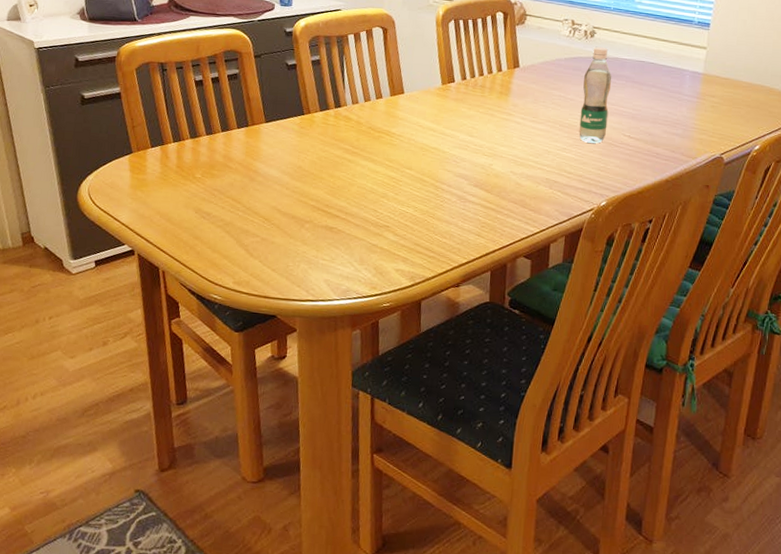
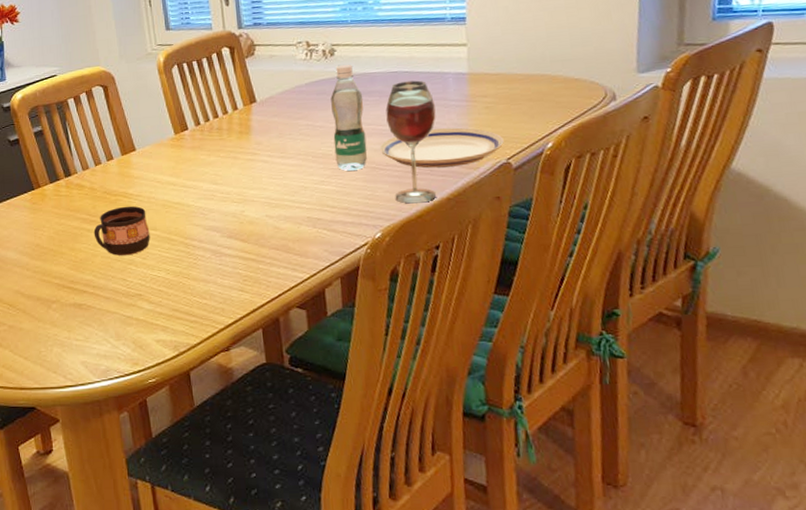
cup: none [353,143,405,189] -> present [93,206,150,256]
plate: none [618,118,721,154] -> present [380,127,504,169]
wineglass: none [623,71,671,181] -> present [385,80,436,204]

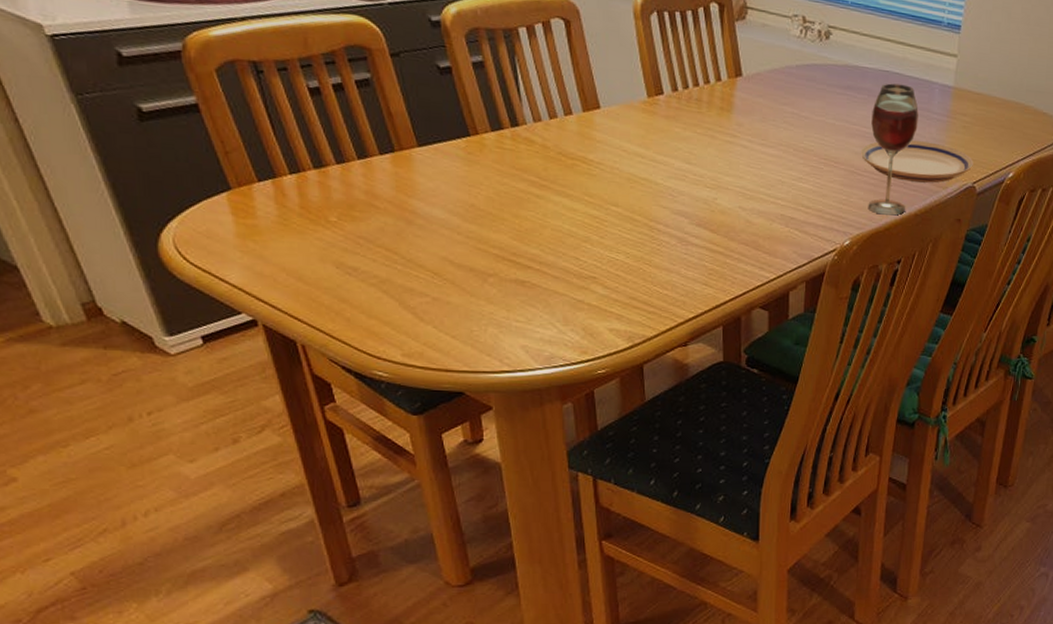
cup: present [93,206,150,256] -> none [543,173,610,232]
bottle: present [331,64,367,171] -> none [816,51,852,172]

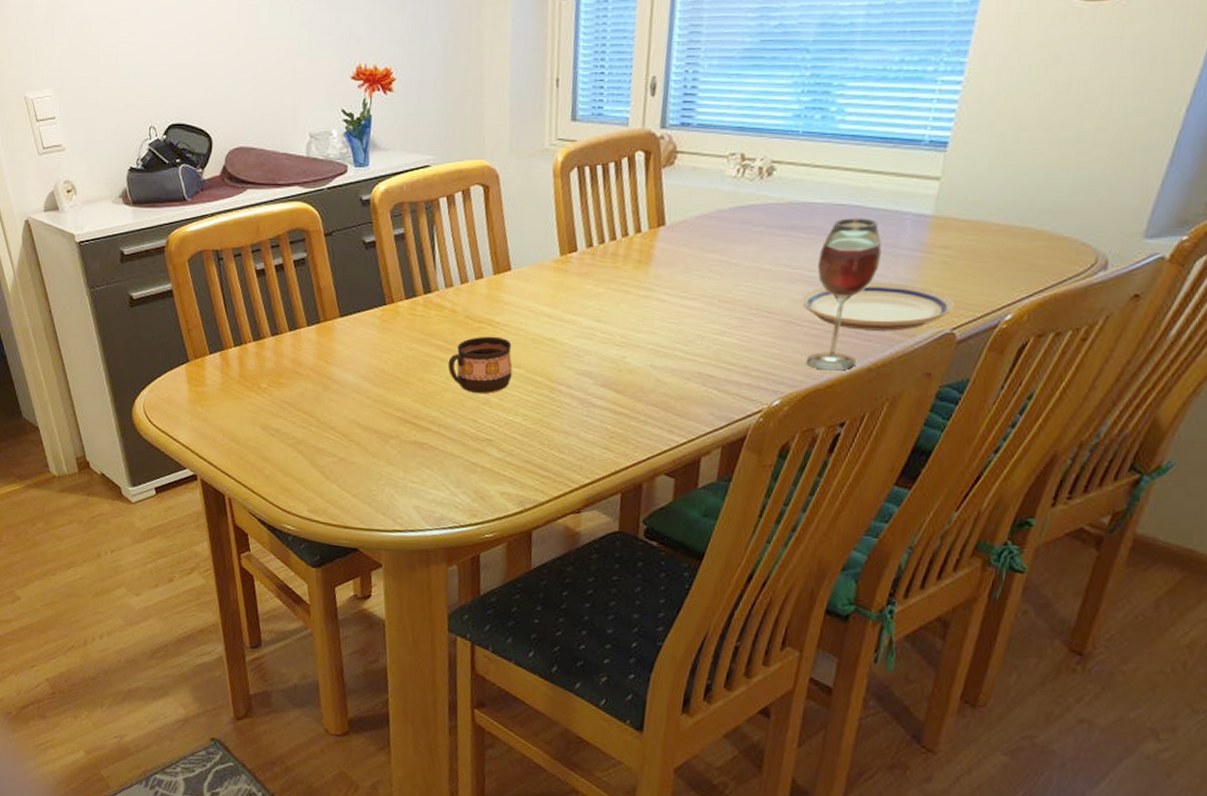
cup: none [543,173,610,232] -> present [448,336,513,394]

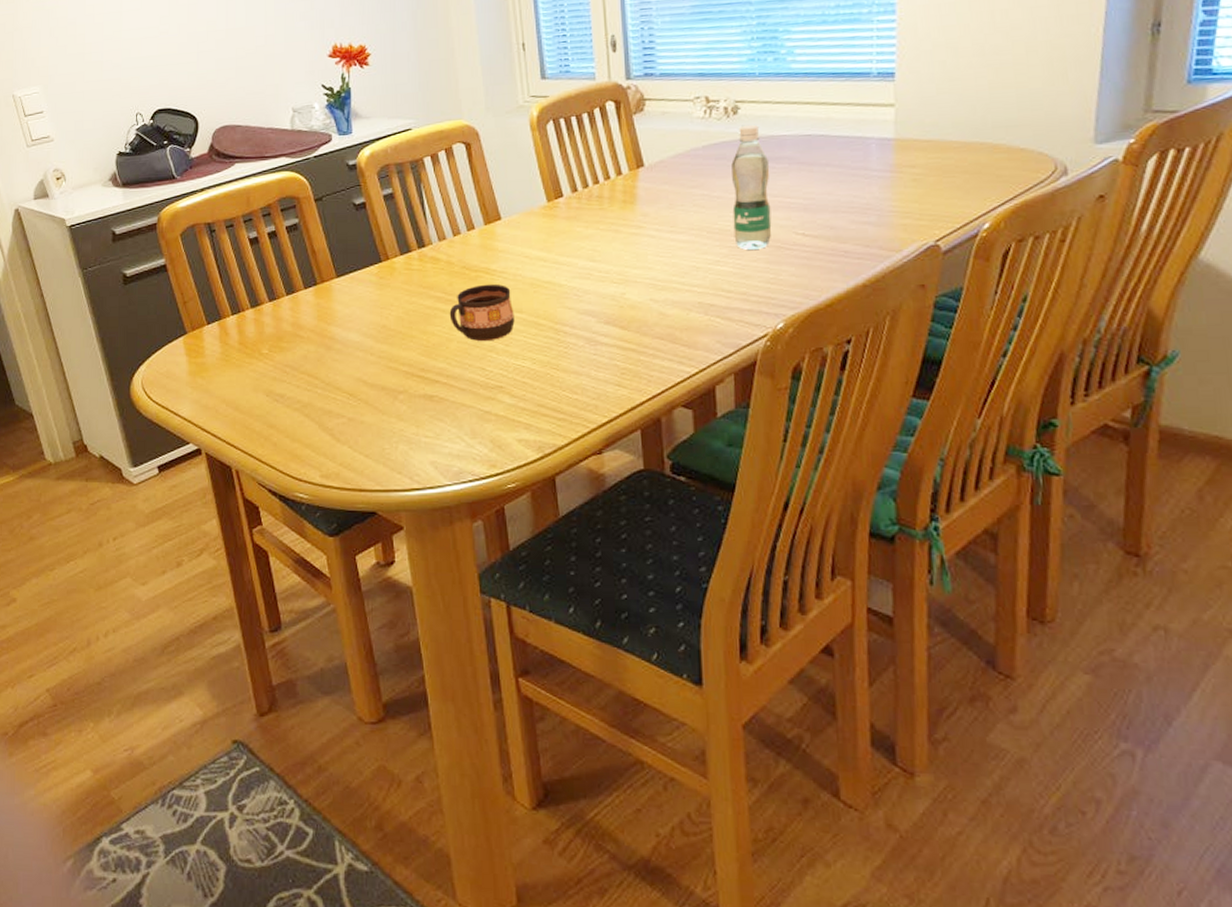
bottle: none [745,188,797,323] -> present [731,124,772,250]
plate: present [802,282,955,331] -> none [787,202,933,249]
wineglass: present [806,218,882,371] -> none [795,145,854,290]

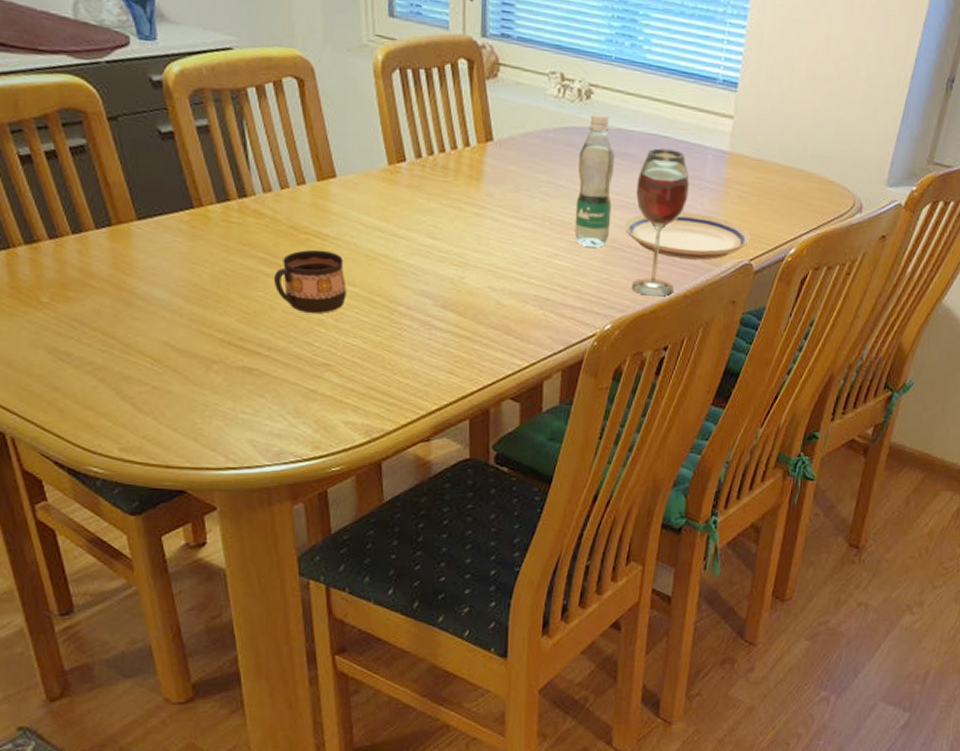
plate: none [787,202,933,249] -> present [625,212,750,260]
wineglass: none [795,145,854,290] -> present [631,148,689,297]

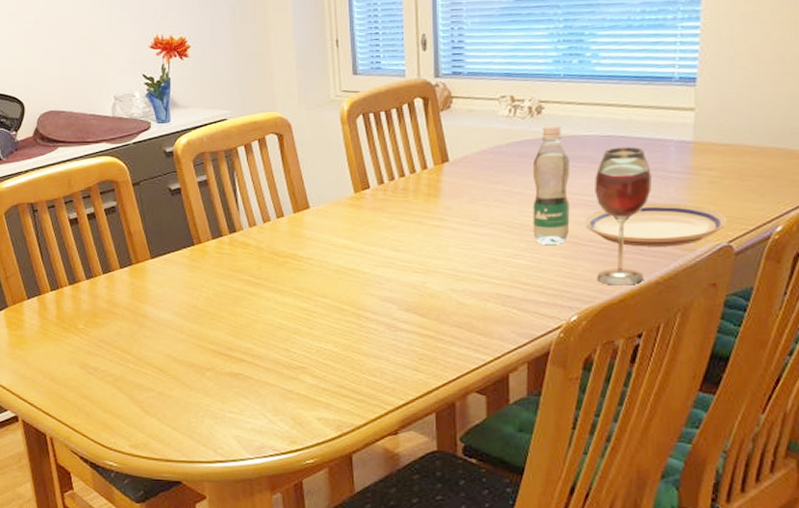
cup: present [273,249,347,314] -> none [257,269,319,324]

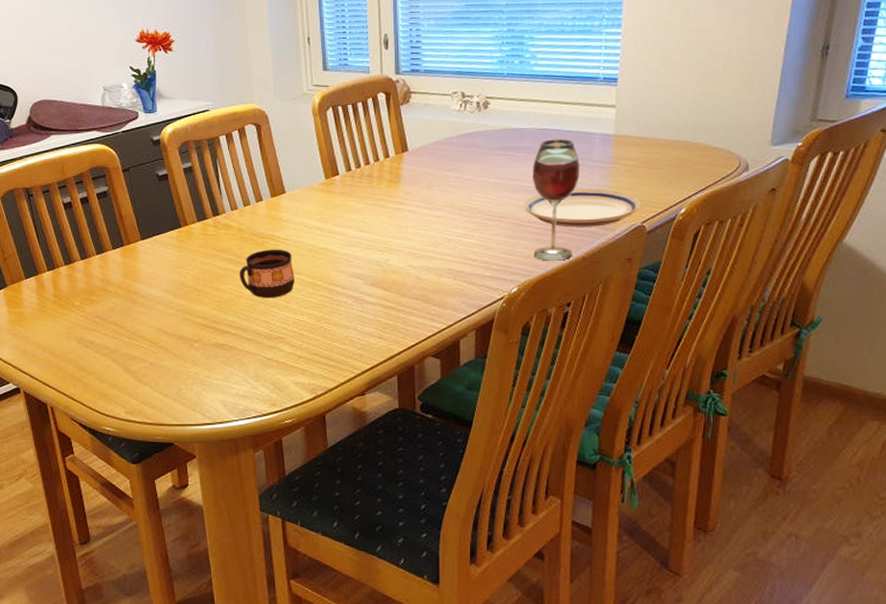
cup: none [257,269,319,324] -> present [239,249,295,299]
bottle: present [532,124,571,244] -> none [480,118,512,225]

